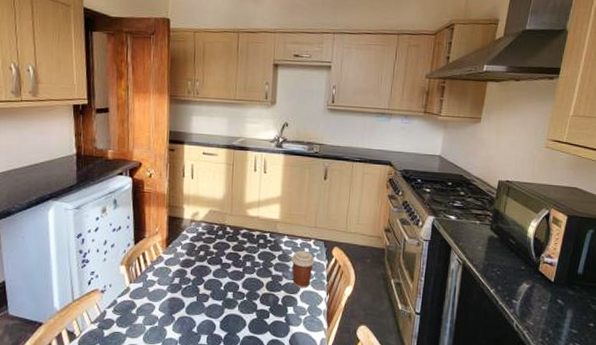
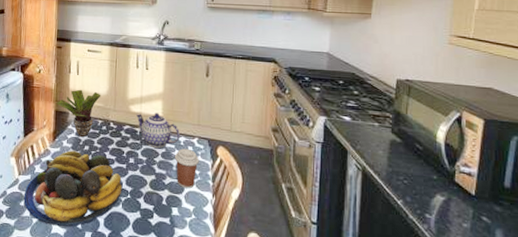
fruit bowl: none [135,257,239,332] -> present [23,151,123,227]
potted plant: none [169,194,217,242] -> present [56,89,101,137]
teapot: none [254,216,297,251] -> present [136,113,180,148]

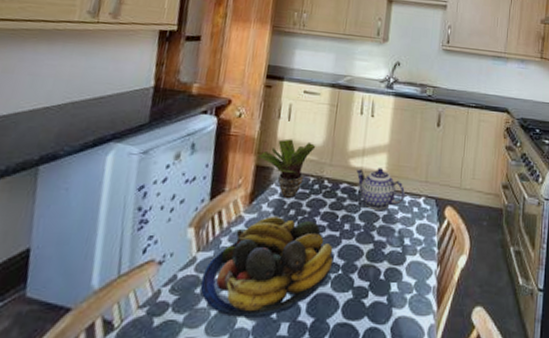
coffee cup: present [174,148,199,189] -> none [397,210,425,259]

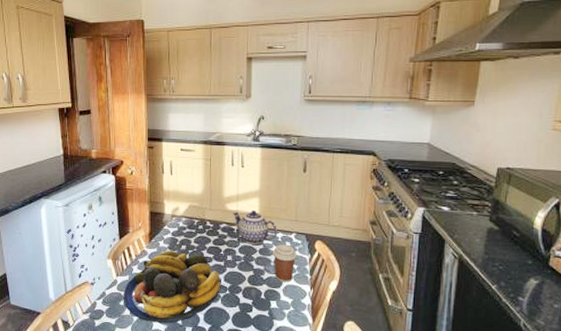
potted plant: present [258,139,316,198] -> none [151,189,197,236]
coffee cup: none [397,210,425,259] -> present [272,244,297,283]

